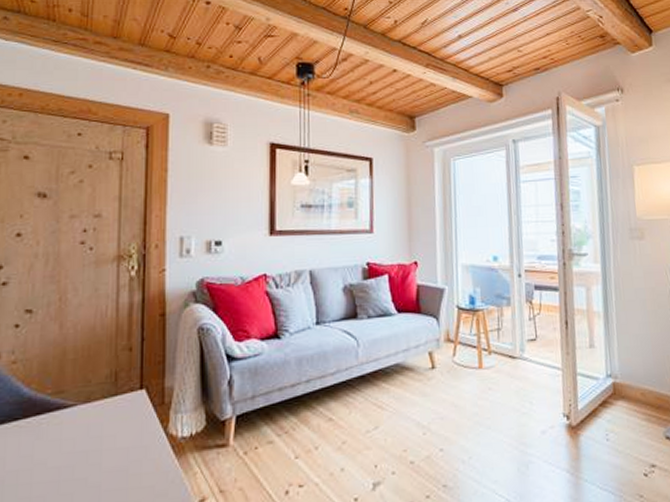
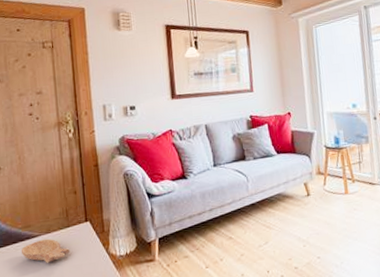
bowl: none [46,410,115,444] -> present [21,238,71,263]

